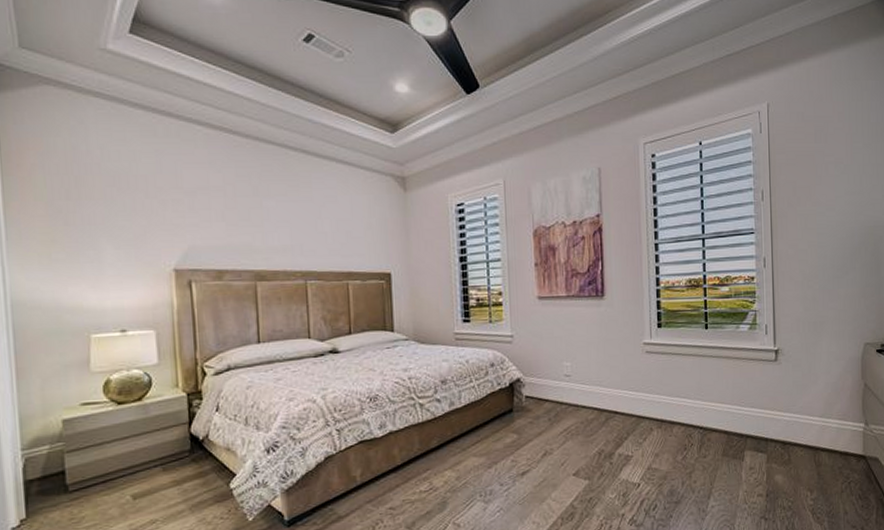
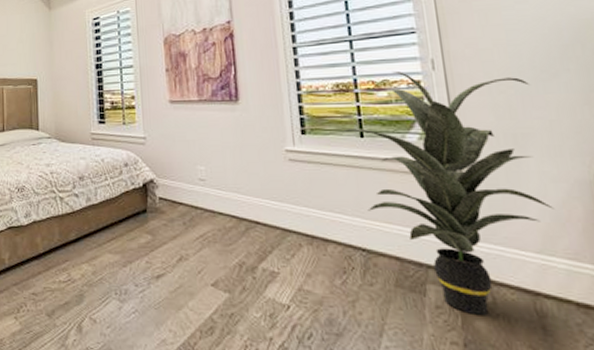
indoor plant: none [690,269,835,471] -> present [340,72,556,316]

